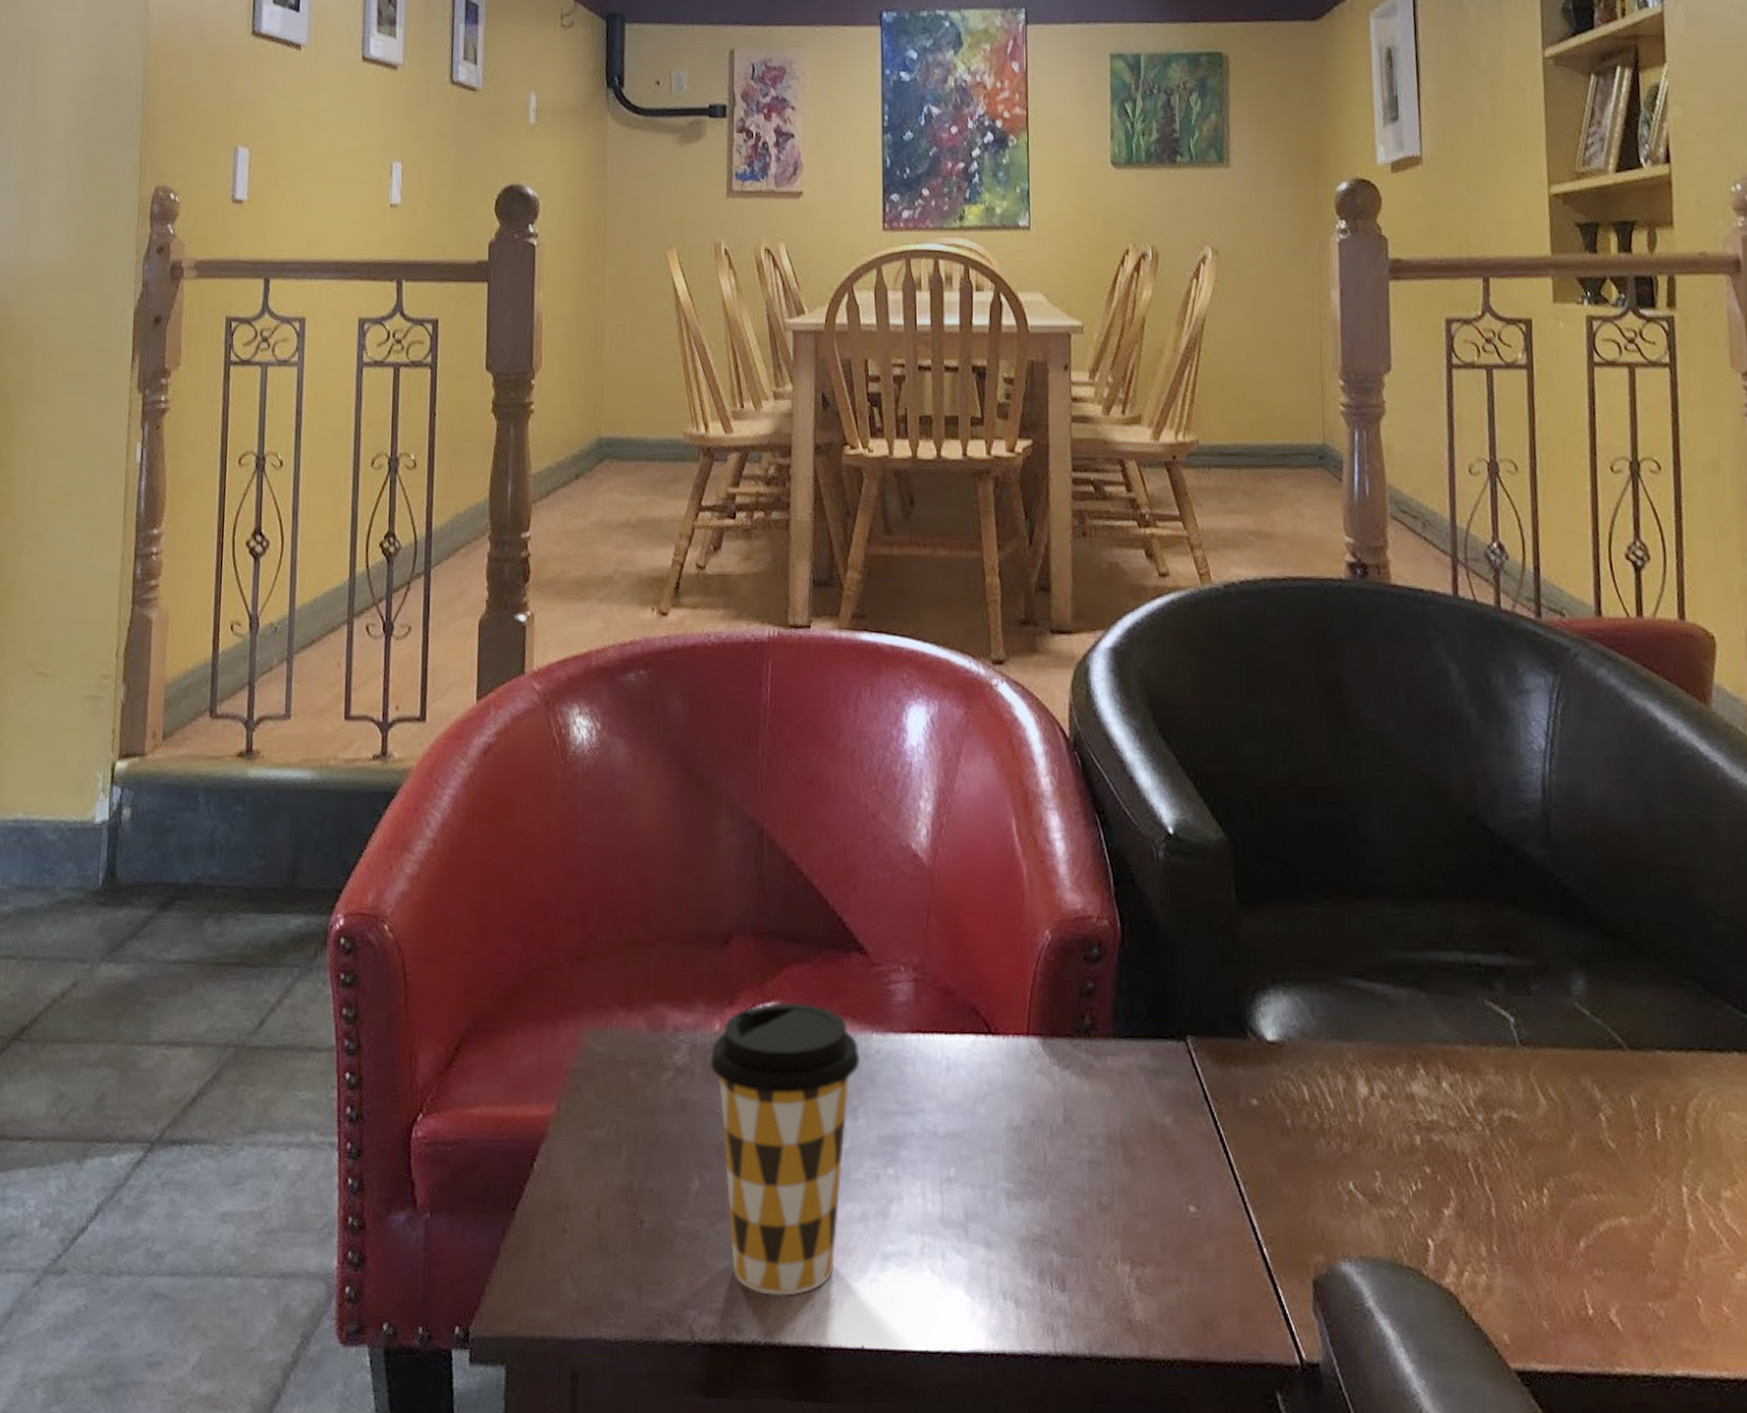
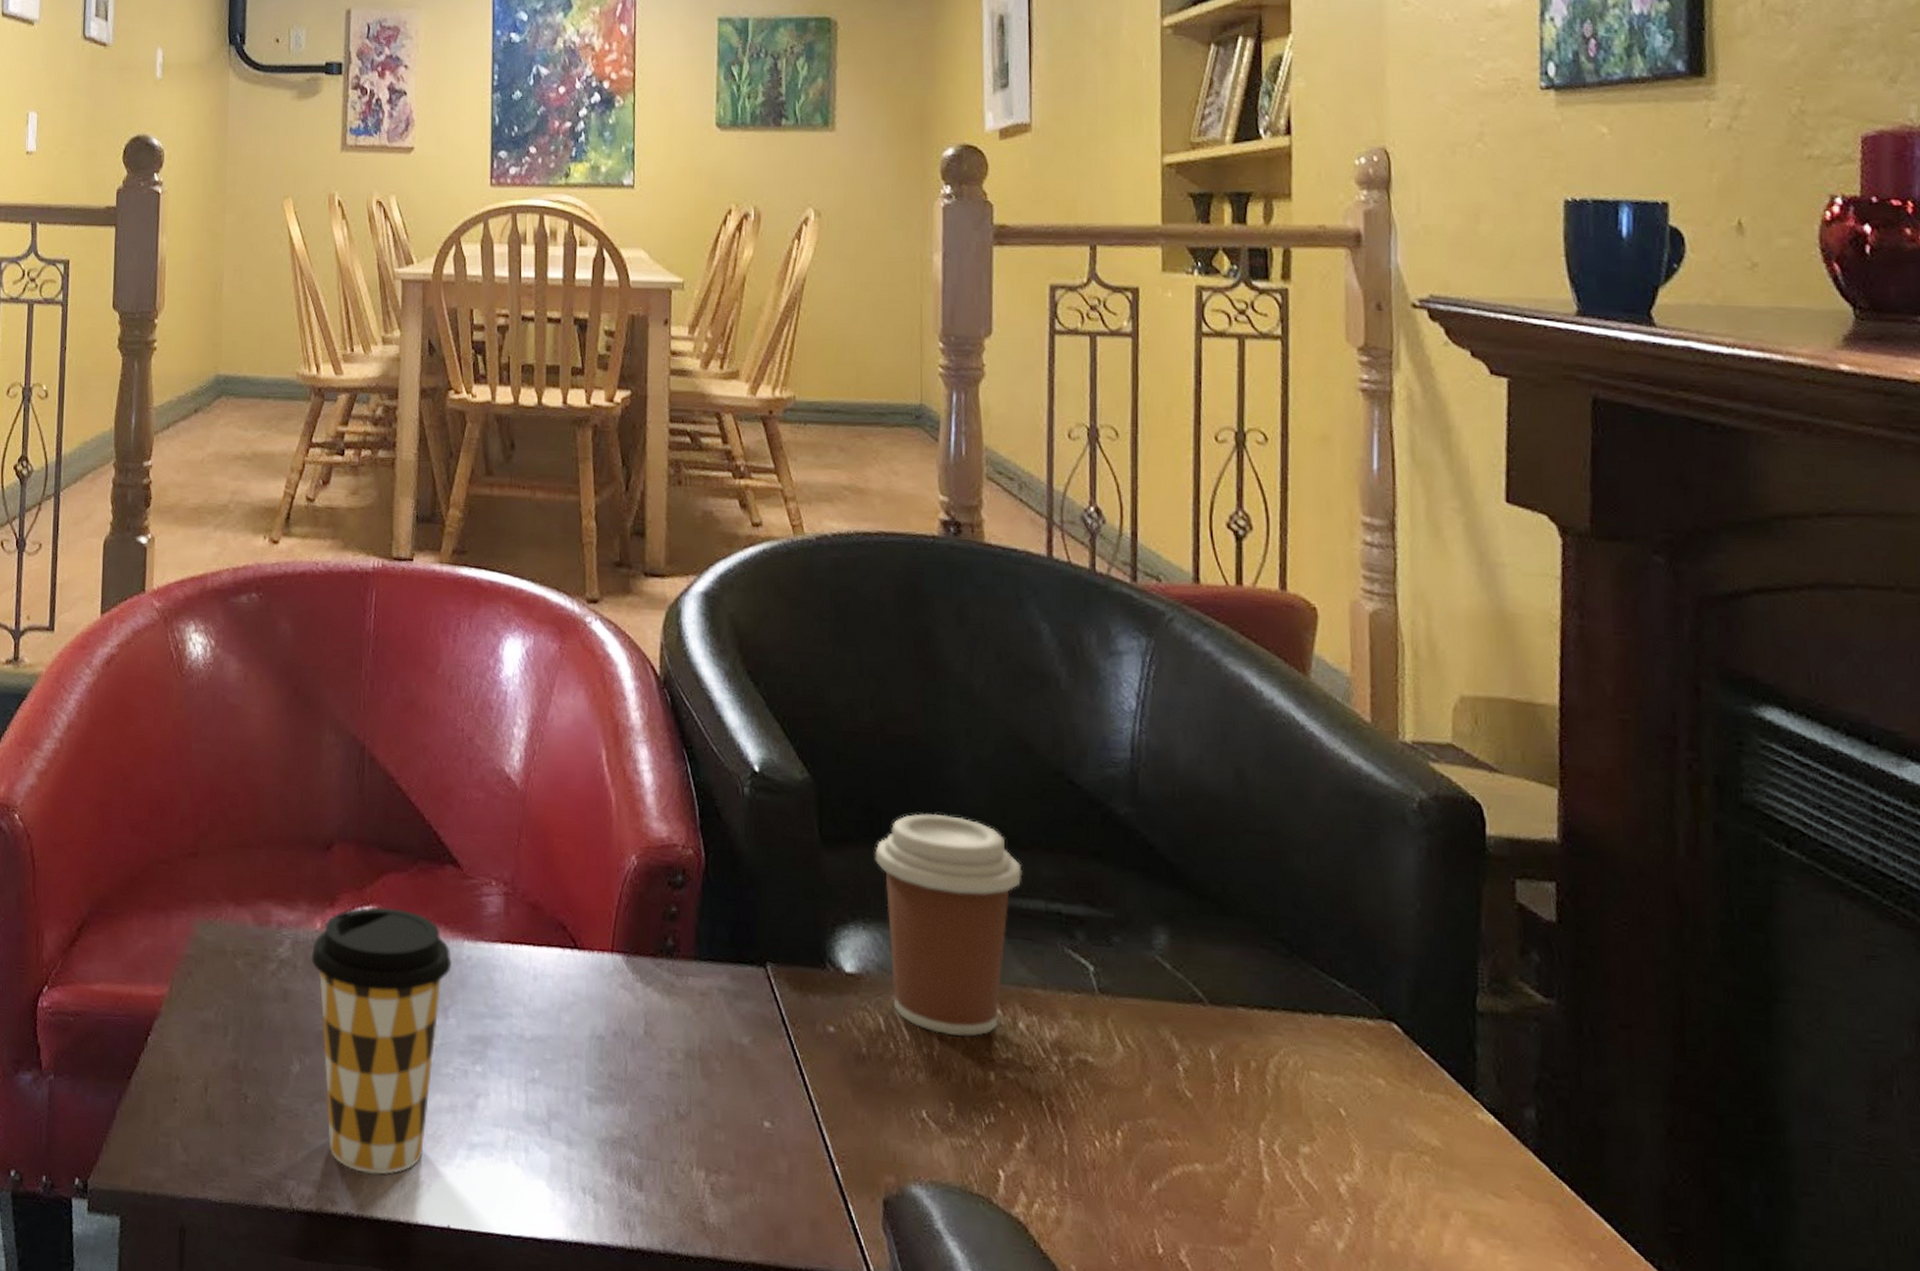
coffee cup: none [1292,867,1441,1101] -> present [875,813,1023,1037]

